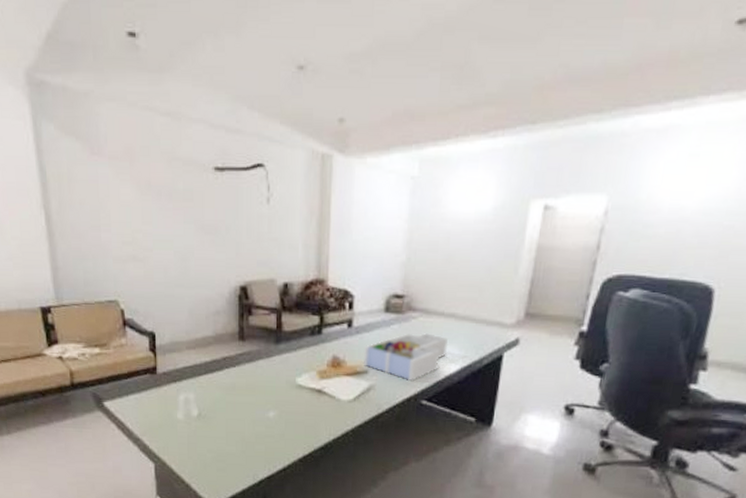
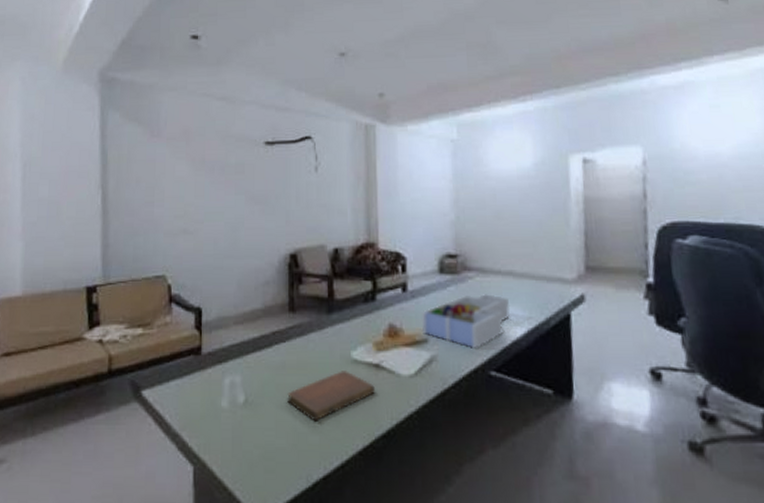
notebook: none [237,394,316,434] -> present [287,371,375,422]

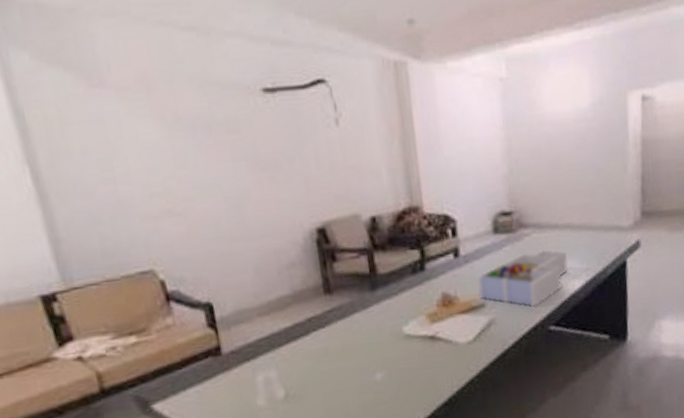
notebook: present [287,371,375,422] -> none [334,347,433,403]

